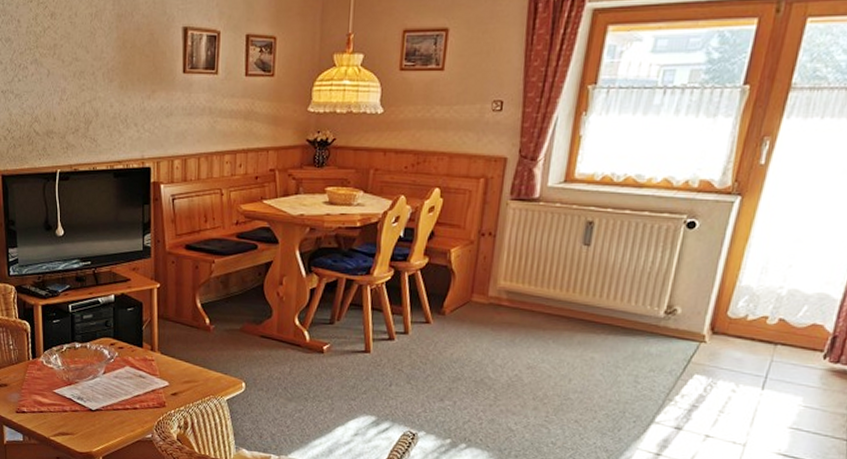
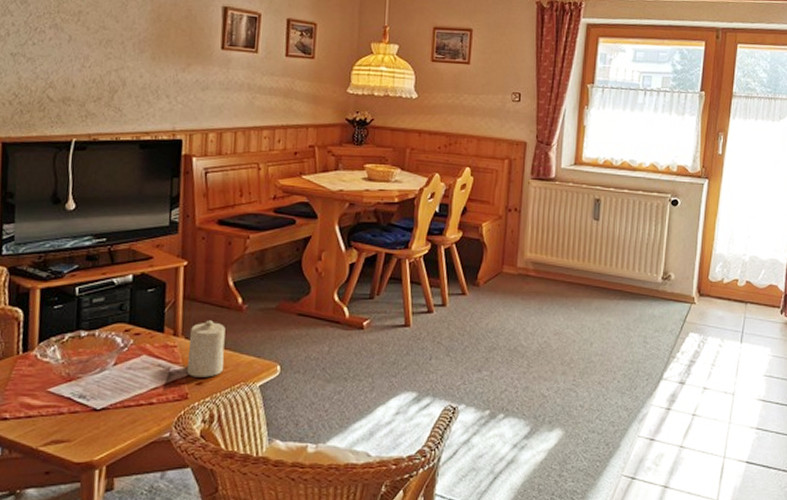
candle: none [163,338,196,389] -> present [186,320,226,378]

